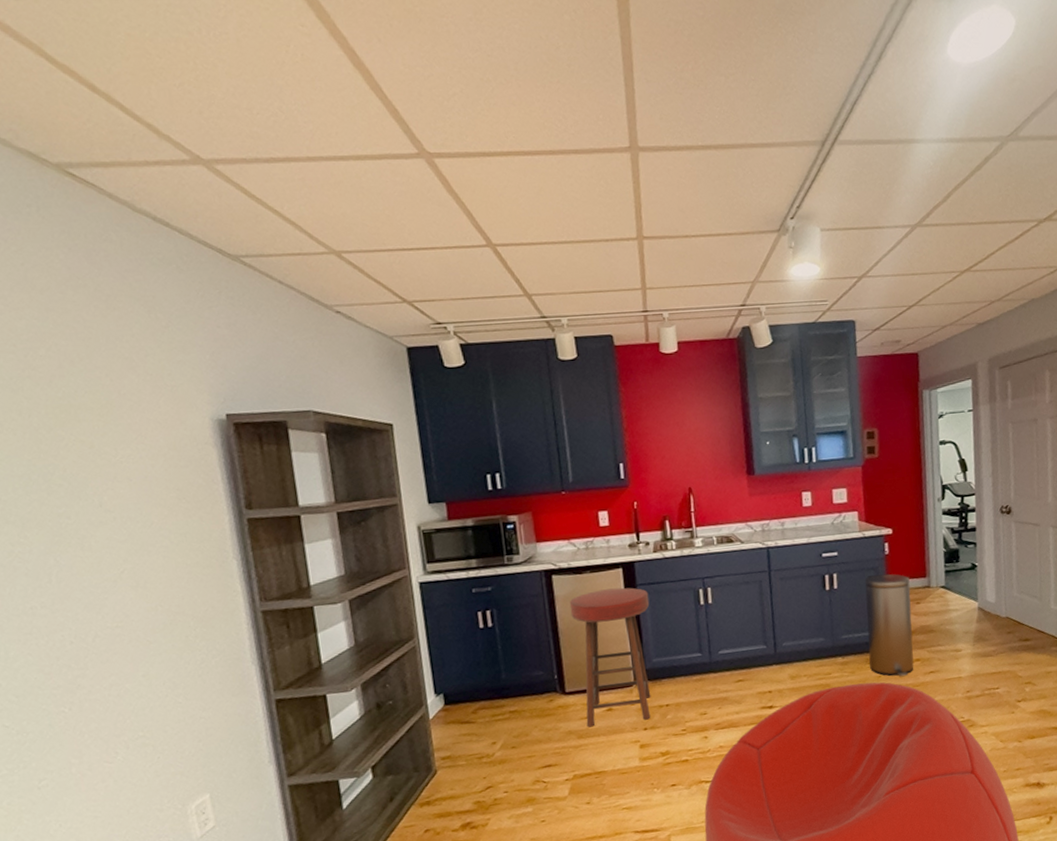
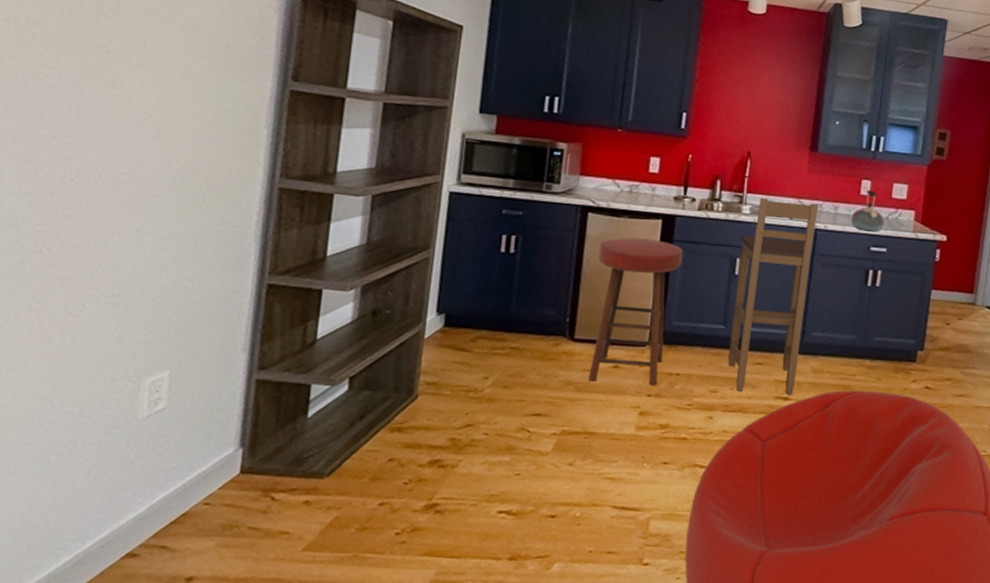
bar stool: none [699,523,777,709] -> present [728,197,819,395]
kettle: none [798,500,831,540] -> present [851,190,885,232]
pedal bin: present [865,573,914,677] -> none [898,280,955,394]

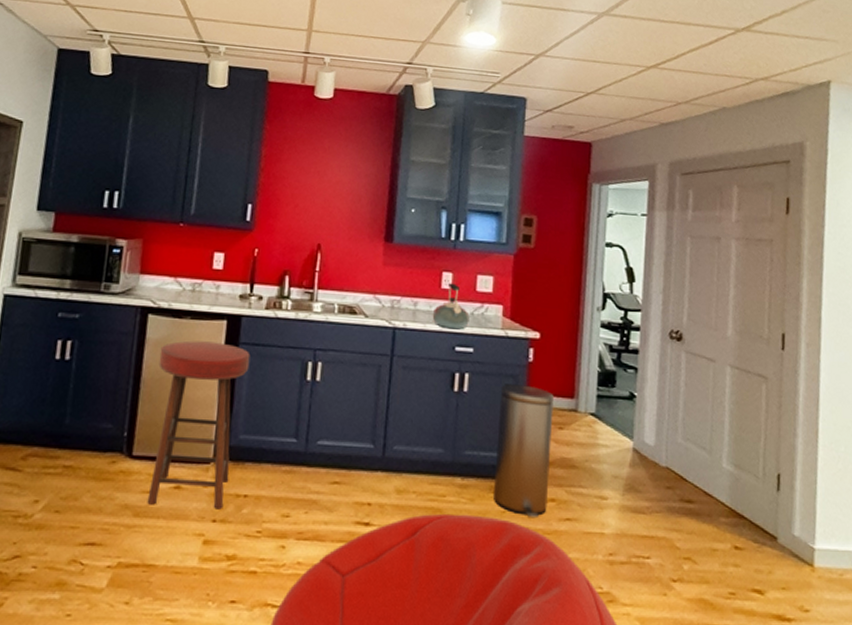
bar stool: present [728,197,819,395] -> none [301,294,396,520]
pedal bin: none [898,280,955,394] -> present [494,384,554,517]

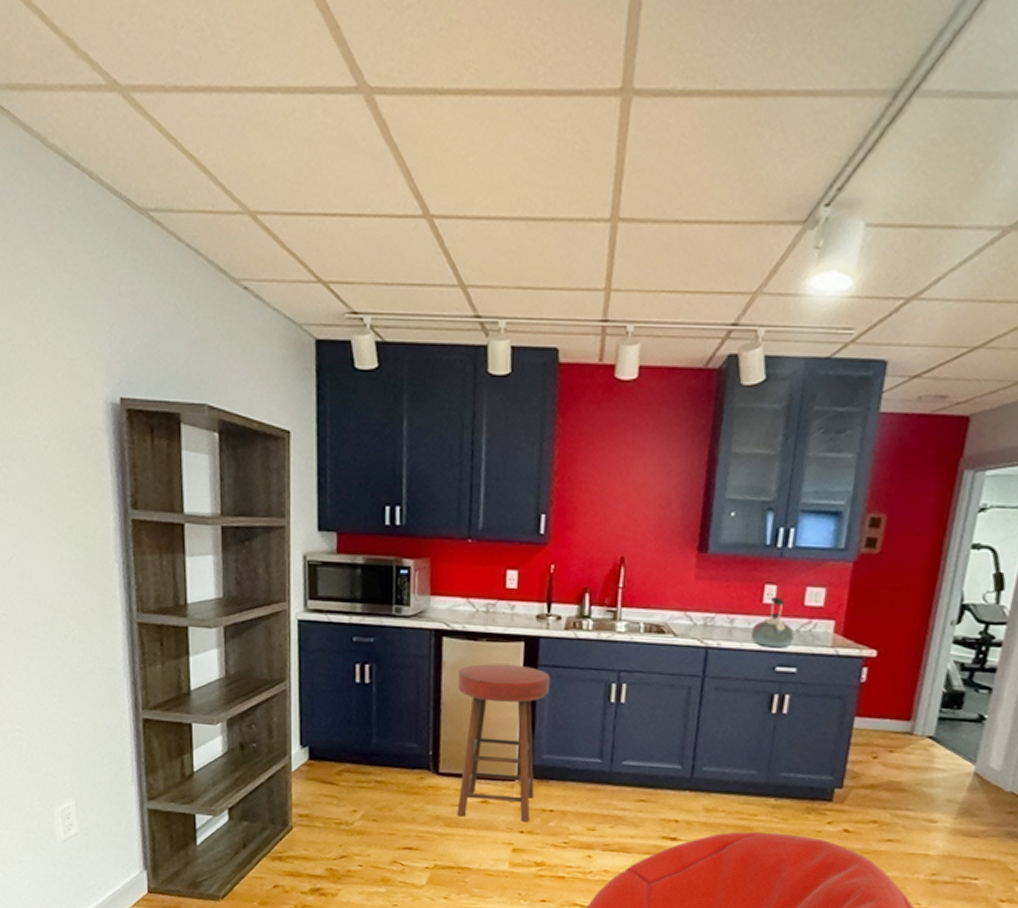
pedal bin: present [494,384,554,517] -> none [809,705,887,838]

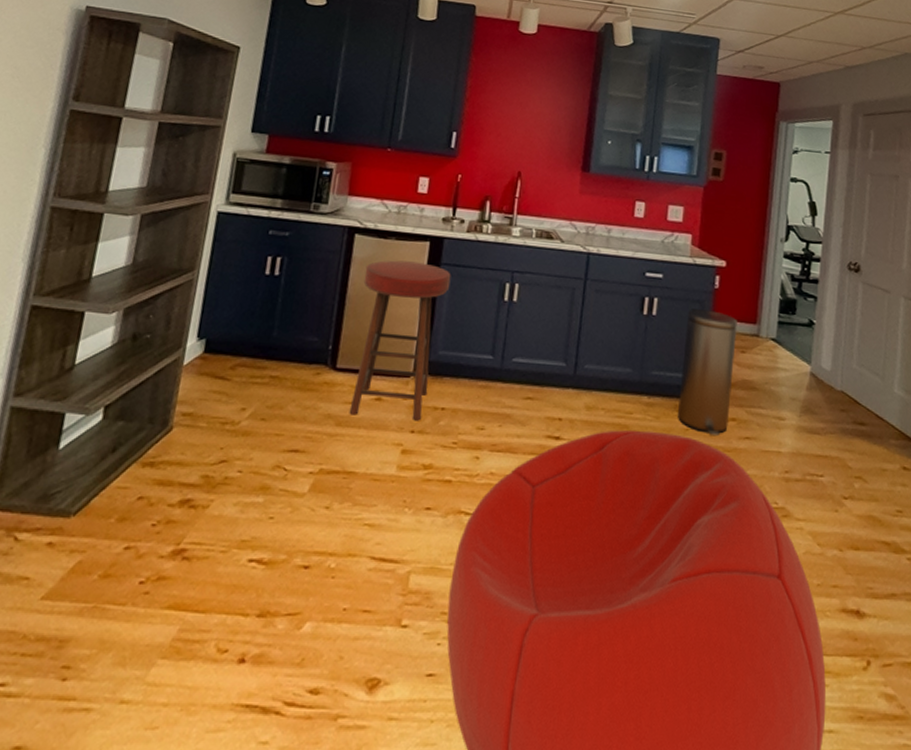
kettle: present [750,597,794,648] -> none [624,212,660,256]
pedal bin: none [809,705,887,838] -> present [678,309,737,435]

